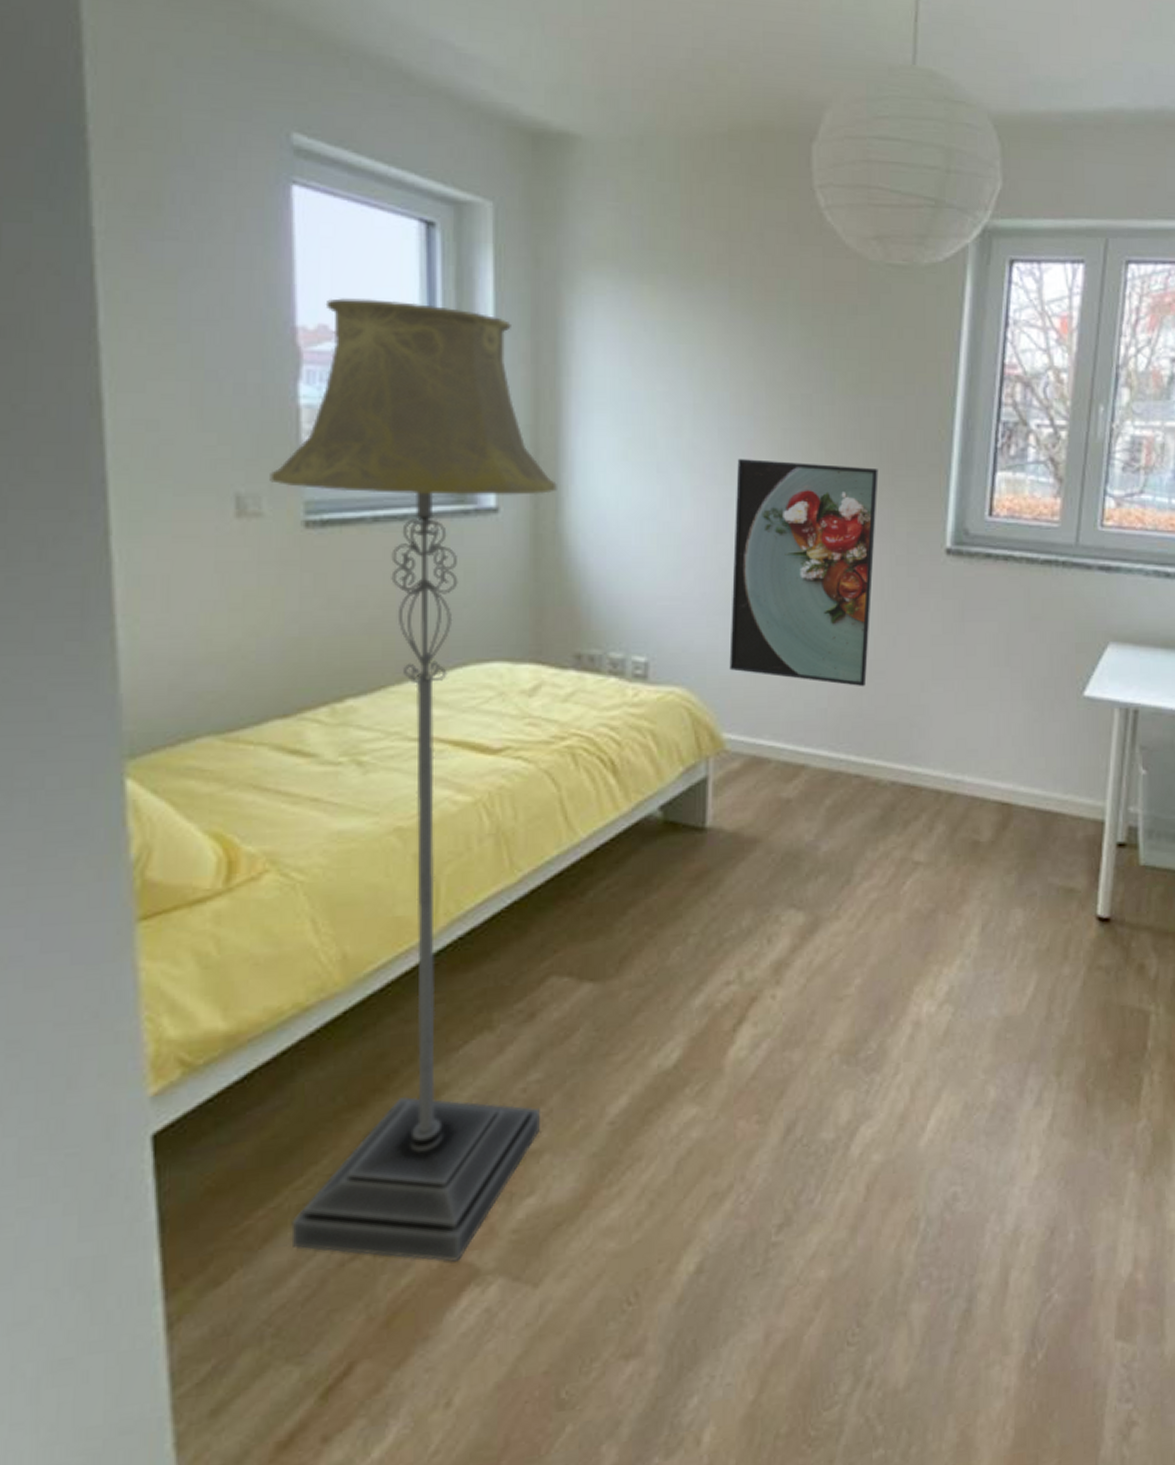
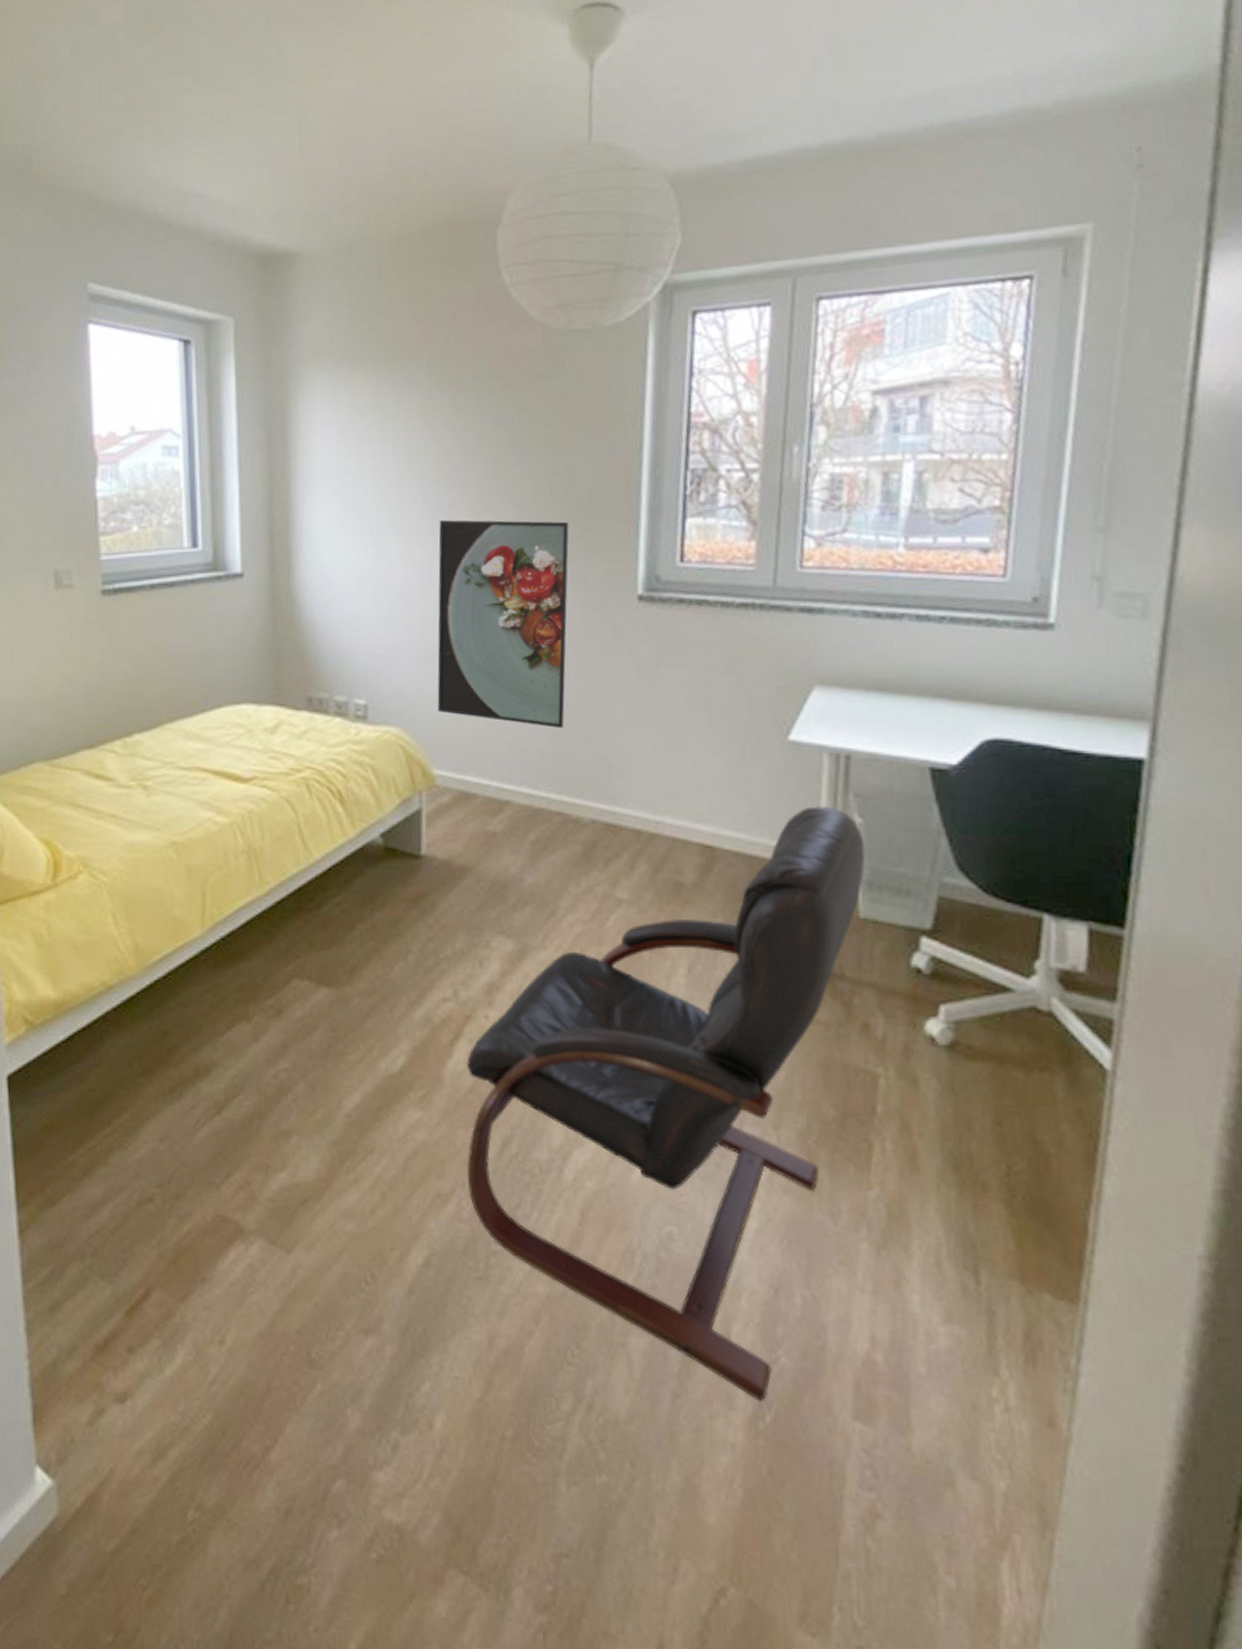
floor lamp: present [270,298,557,1262] -> none [77,407,289,1218]
armchair: none [746,759,1148,1341] -> present [467,806,866,1401]

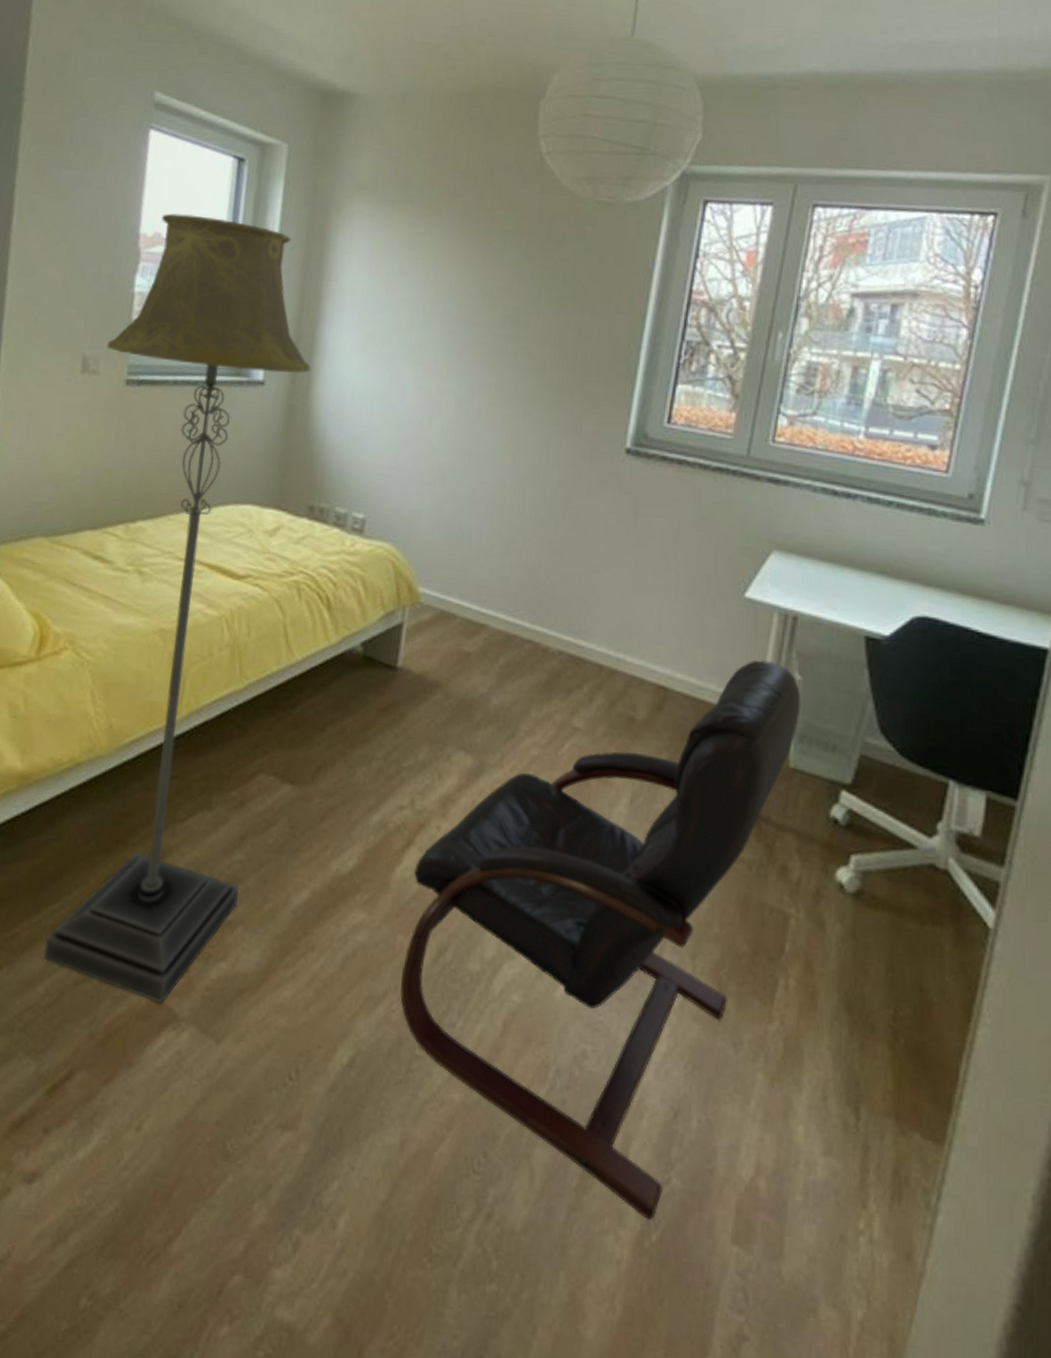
floor lamp: none [77,407,289,1218] -> present [44,213,311,1003]
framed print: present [437,519,569,729] -> none [430,357,572,563]

